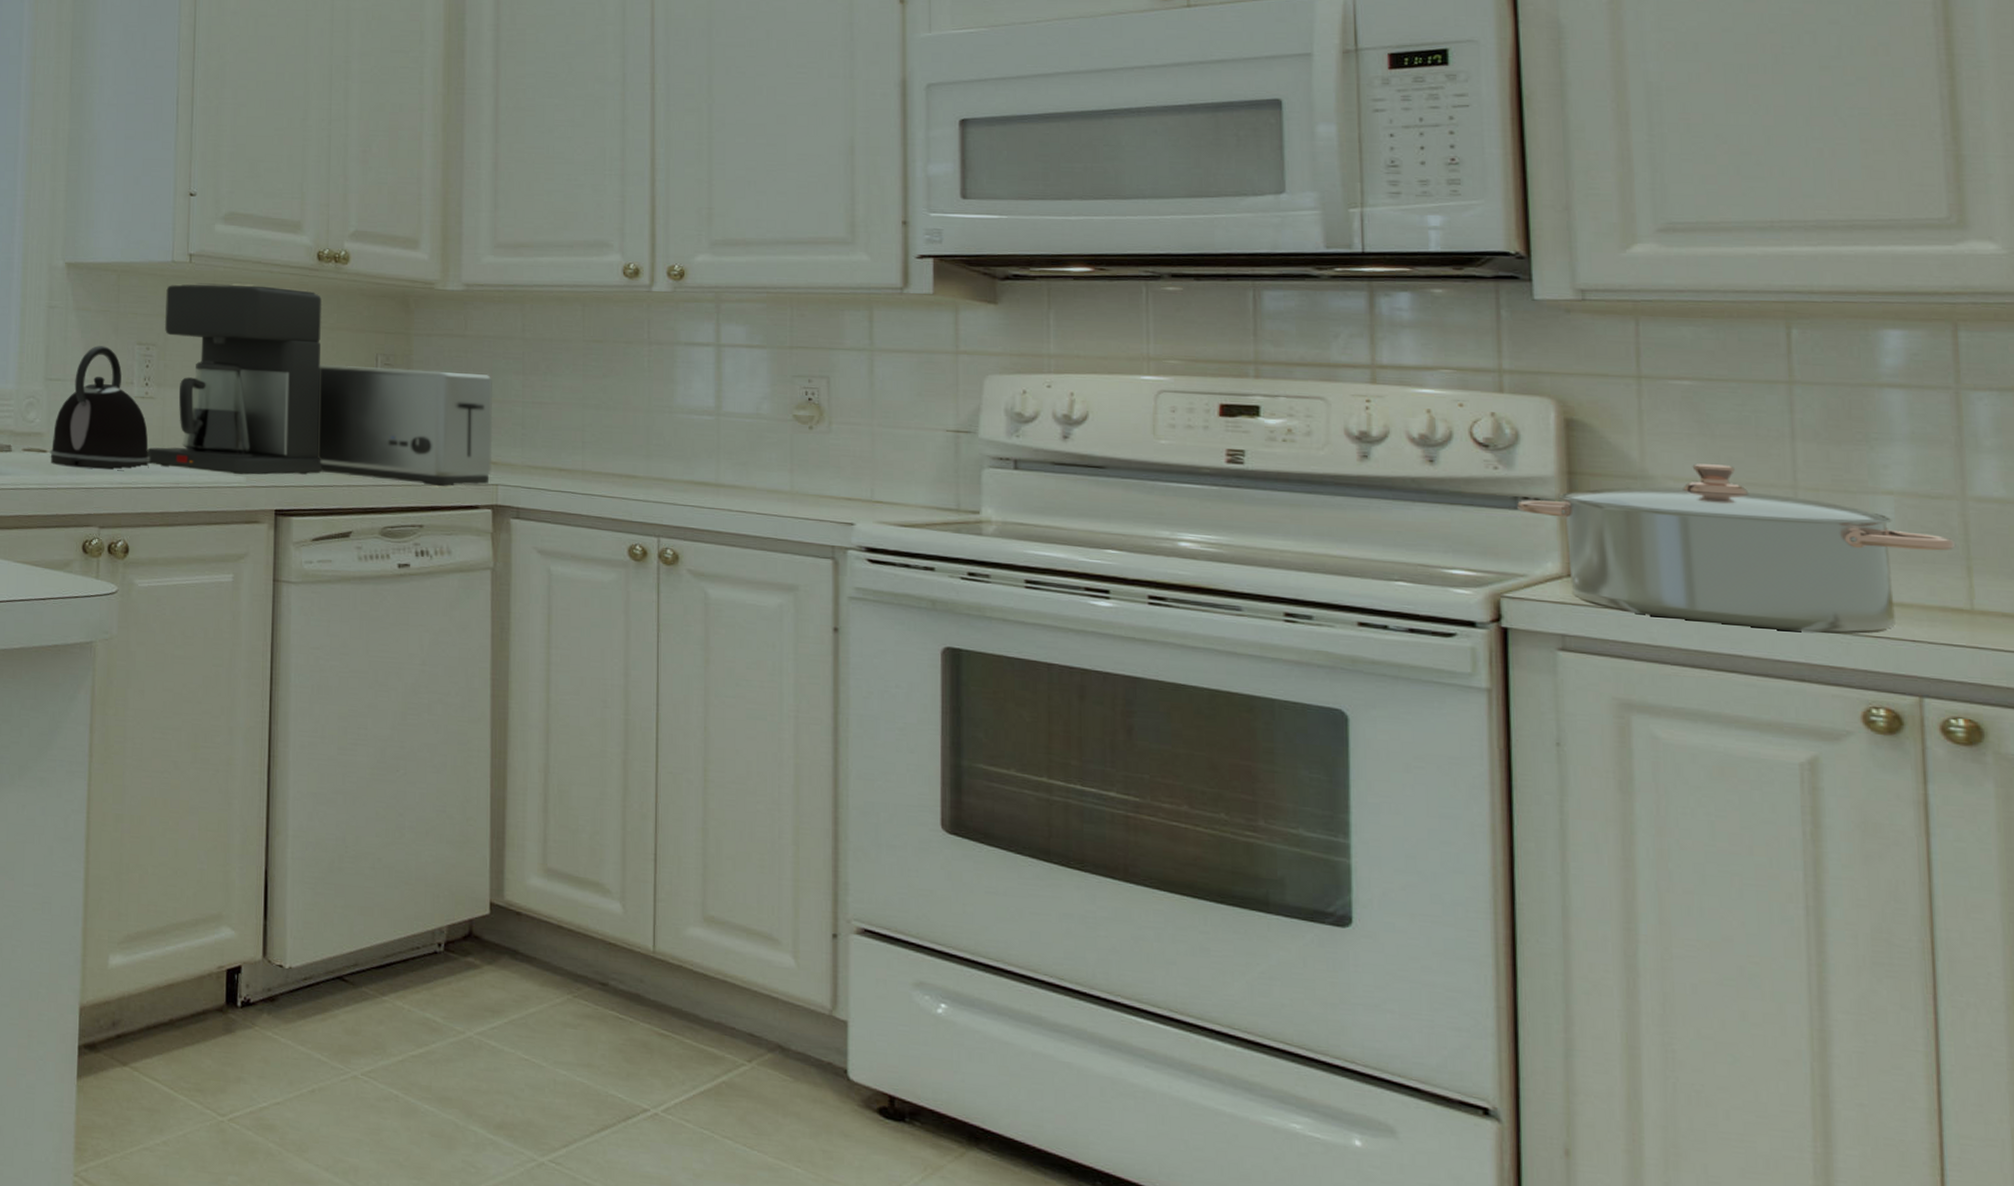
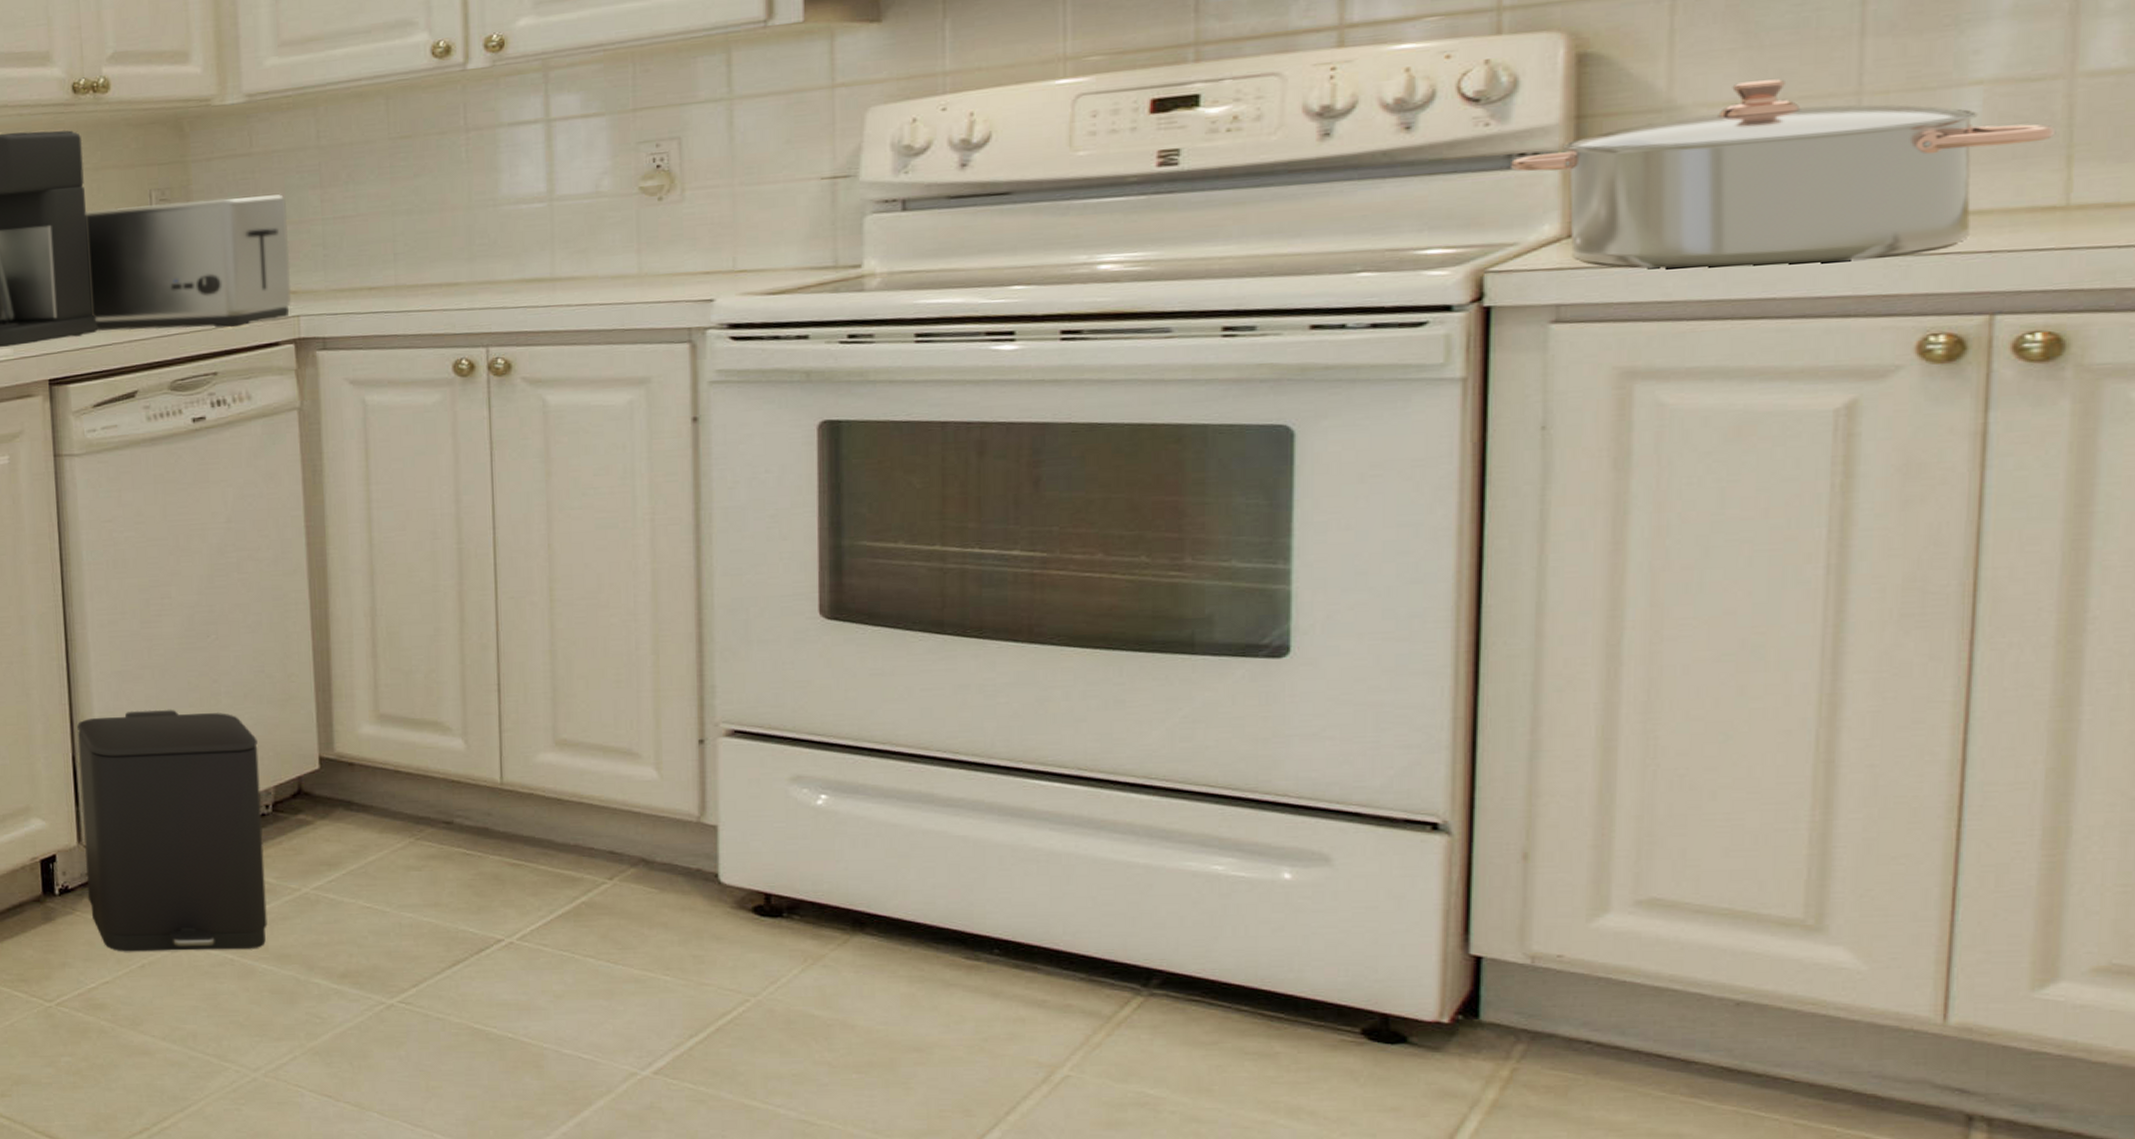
pedal bin: none [268,833,435,1087] -> present [77,710,268,951]

